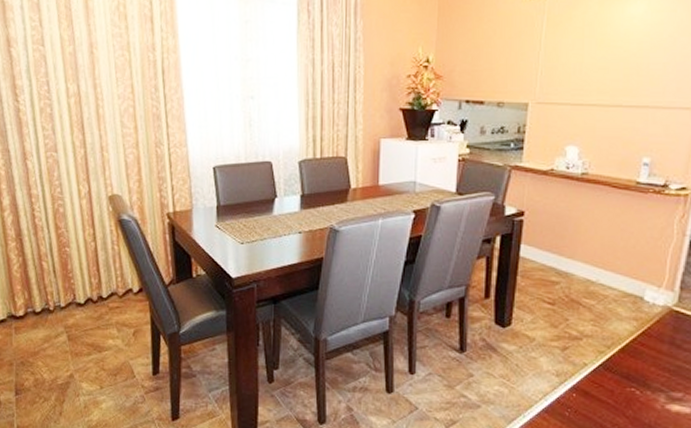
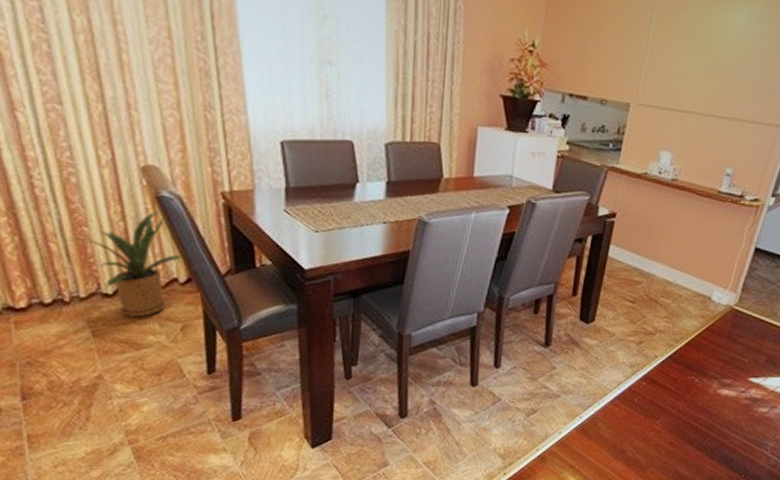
house plant: none [52,230,137,324] -> present [64,209,183,318]

